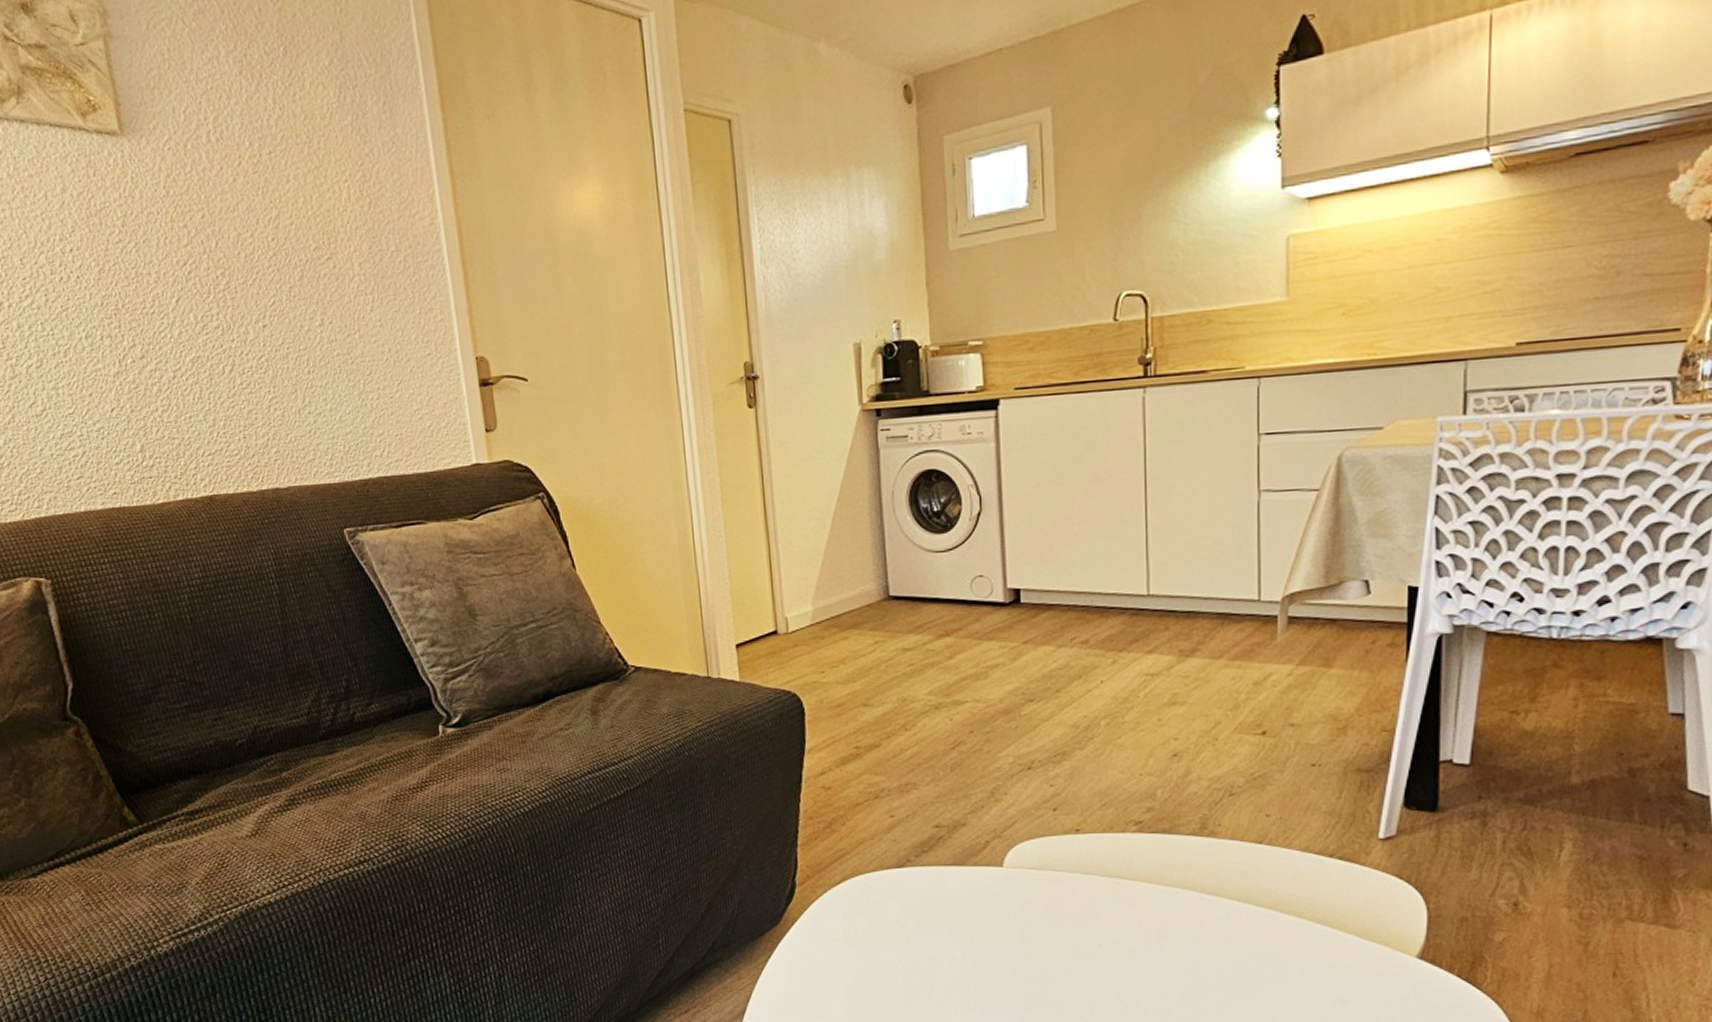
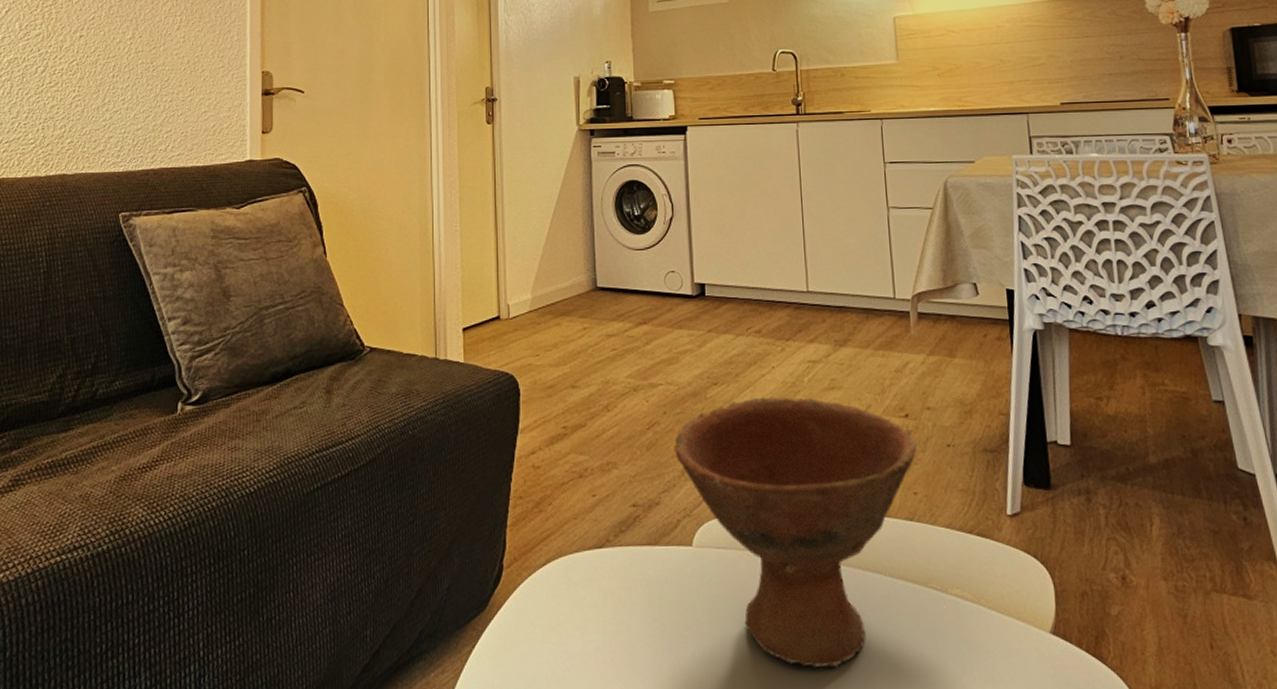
bowl: none [983,713,1274,985] -> present [674,396,917,668]

